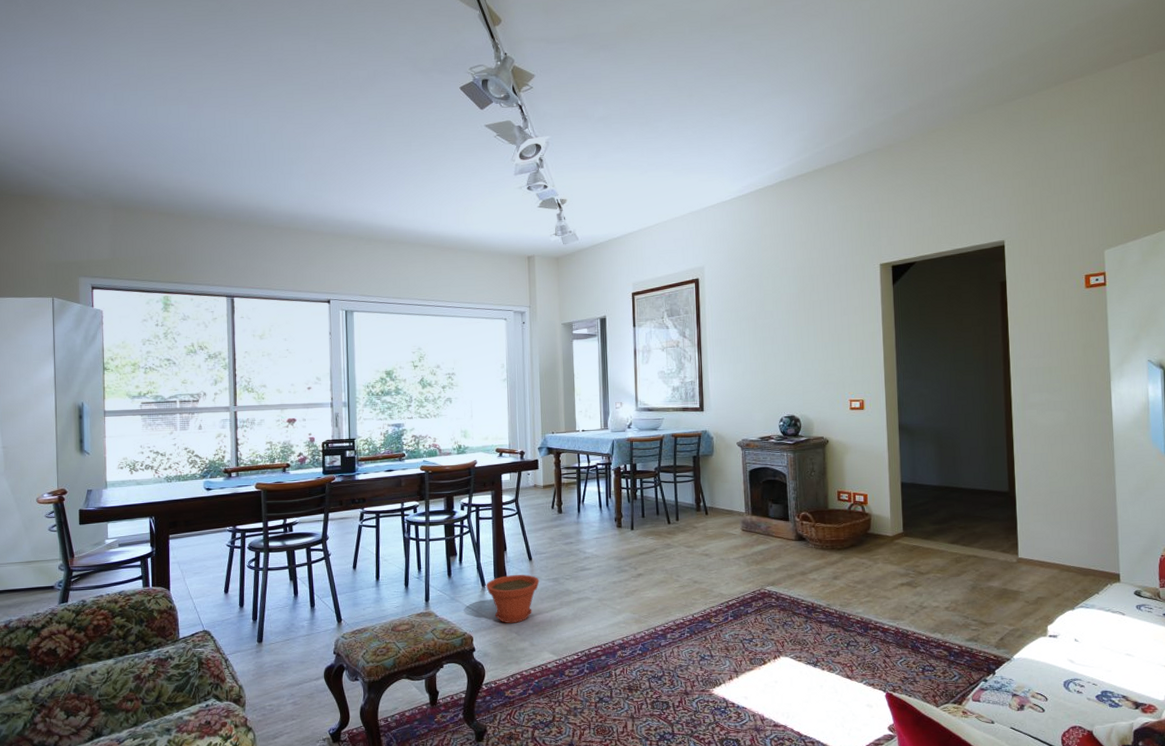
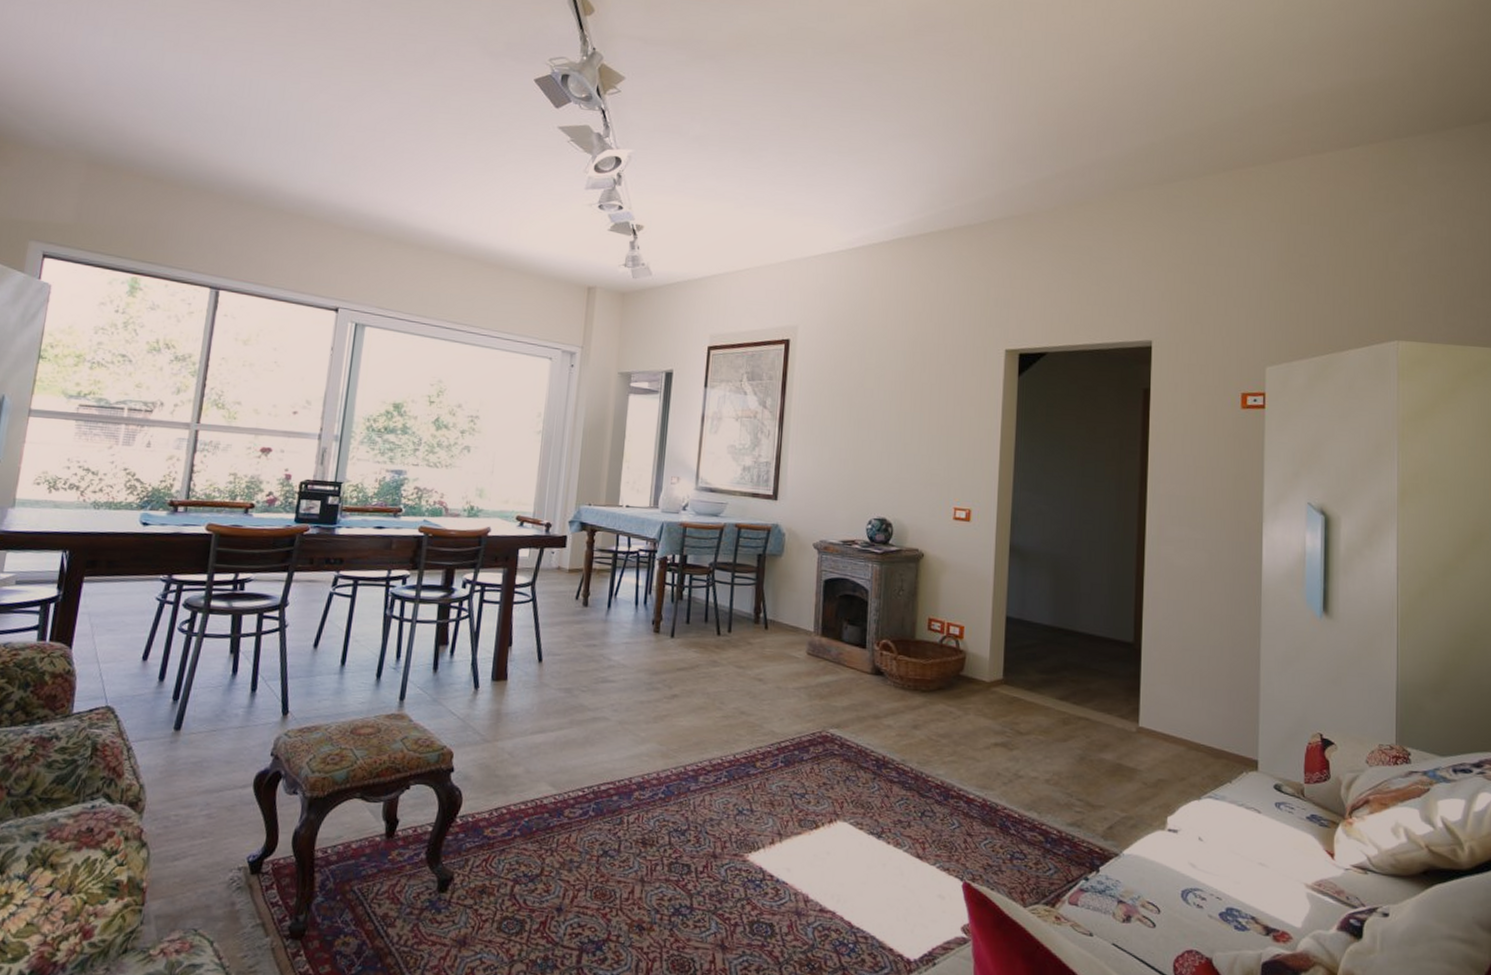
plant pot: present [486,575,540,623] -> none [479,678,548,741]

